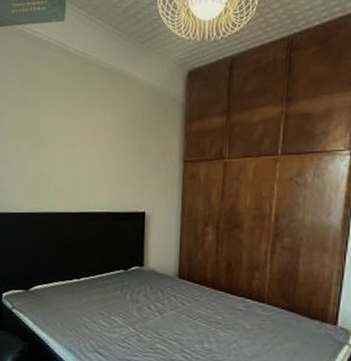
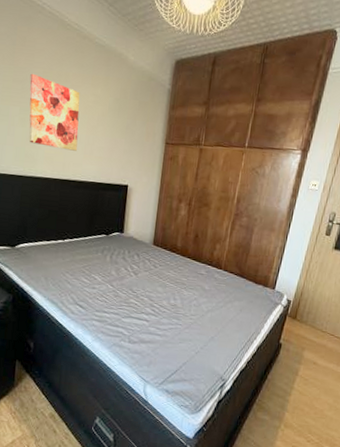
wall art: none [38,107,89,181] -> present [29,73,80,151]

